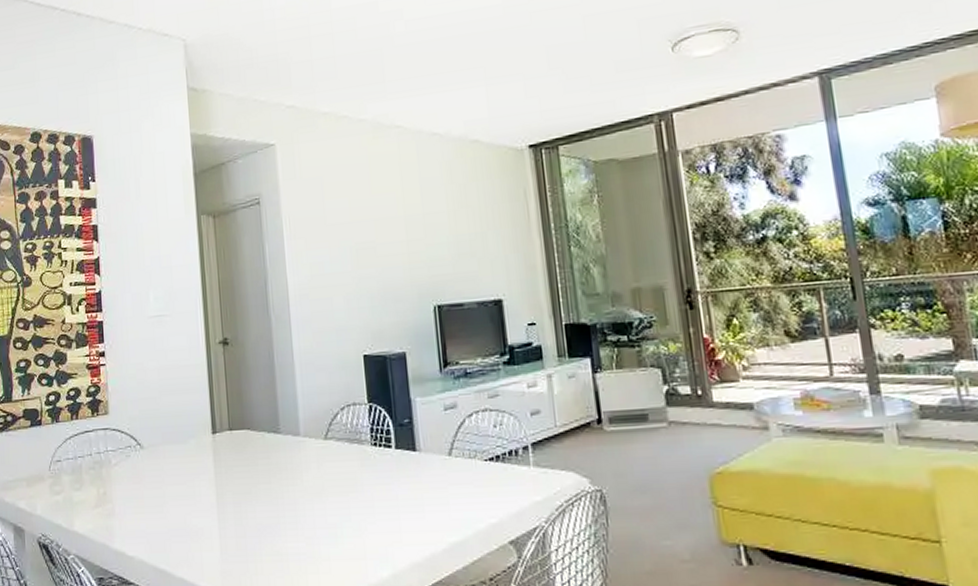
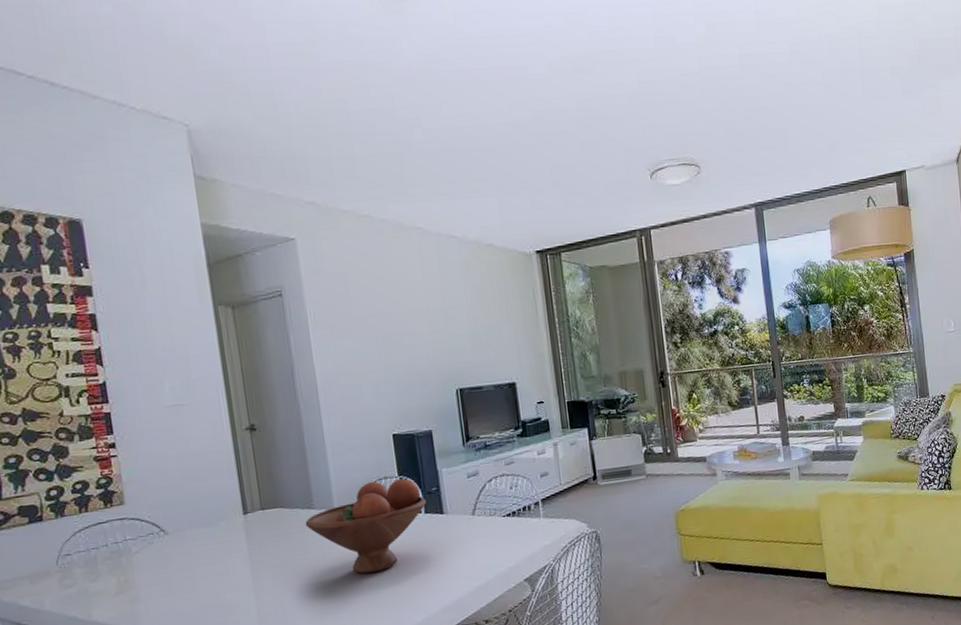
fruit bowl: none [270,406,398,513] -> present [305,478,427,574]

